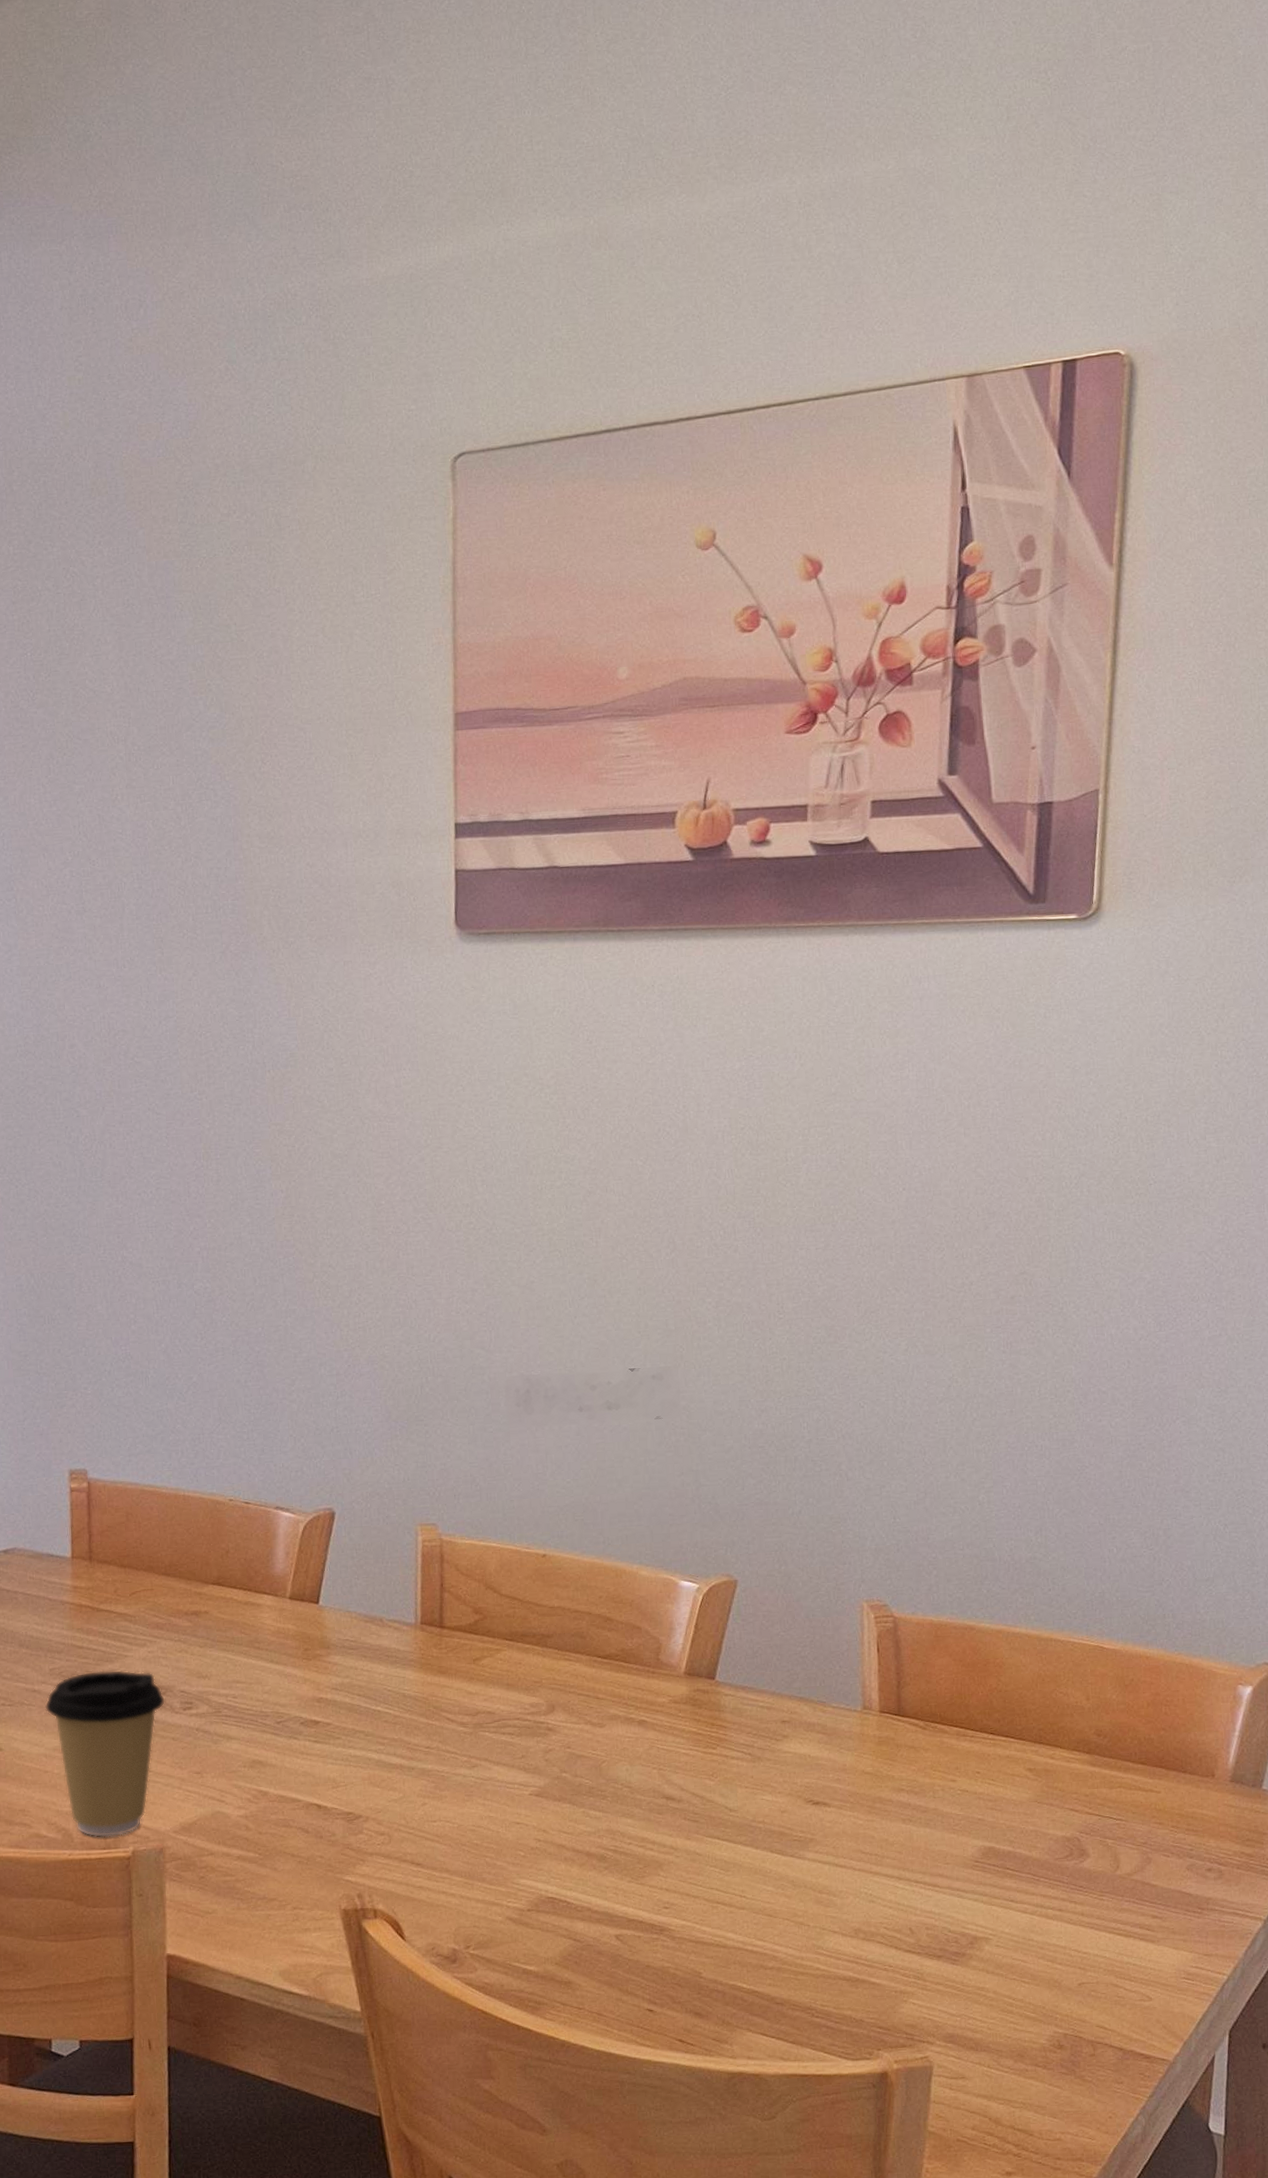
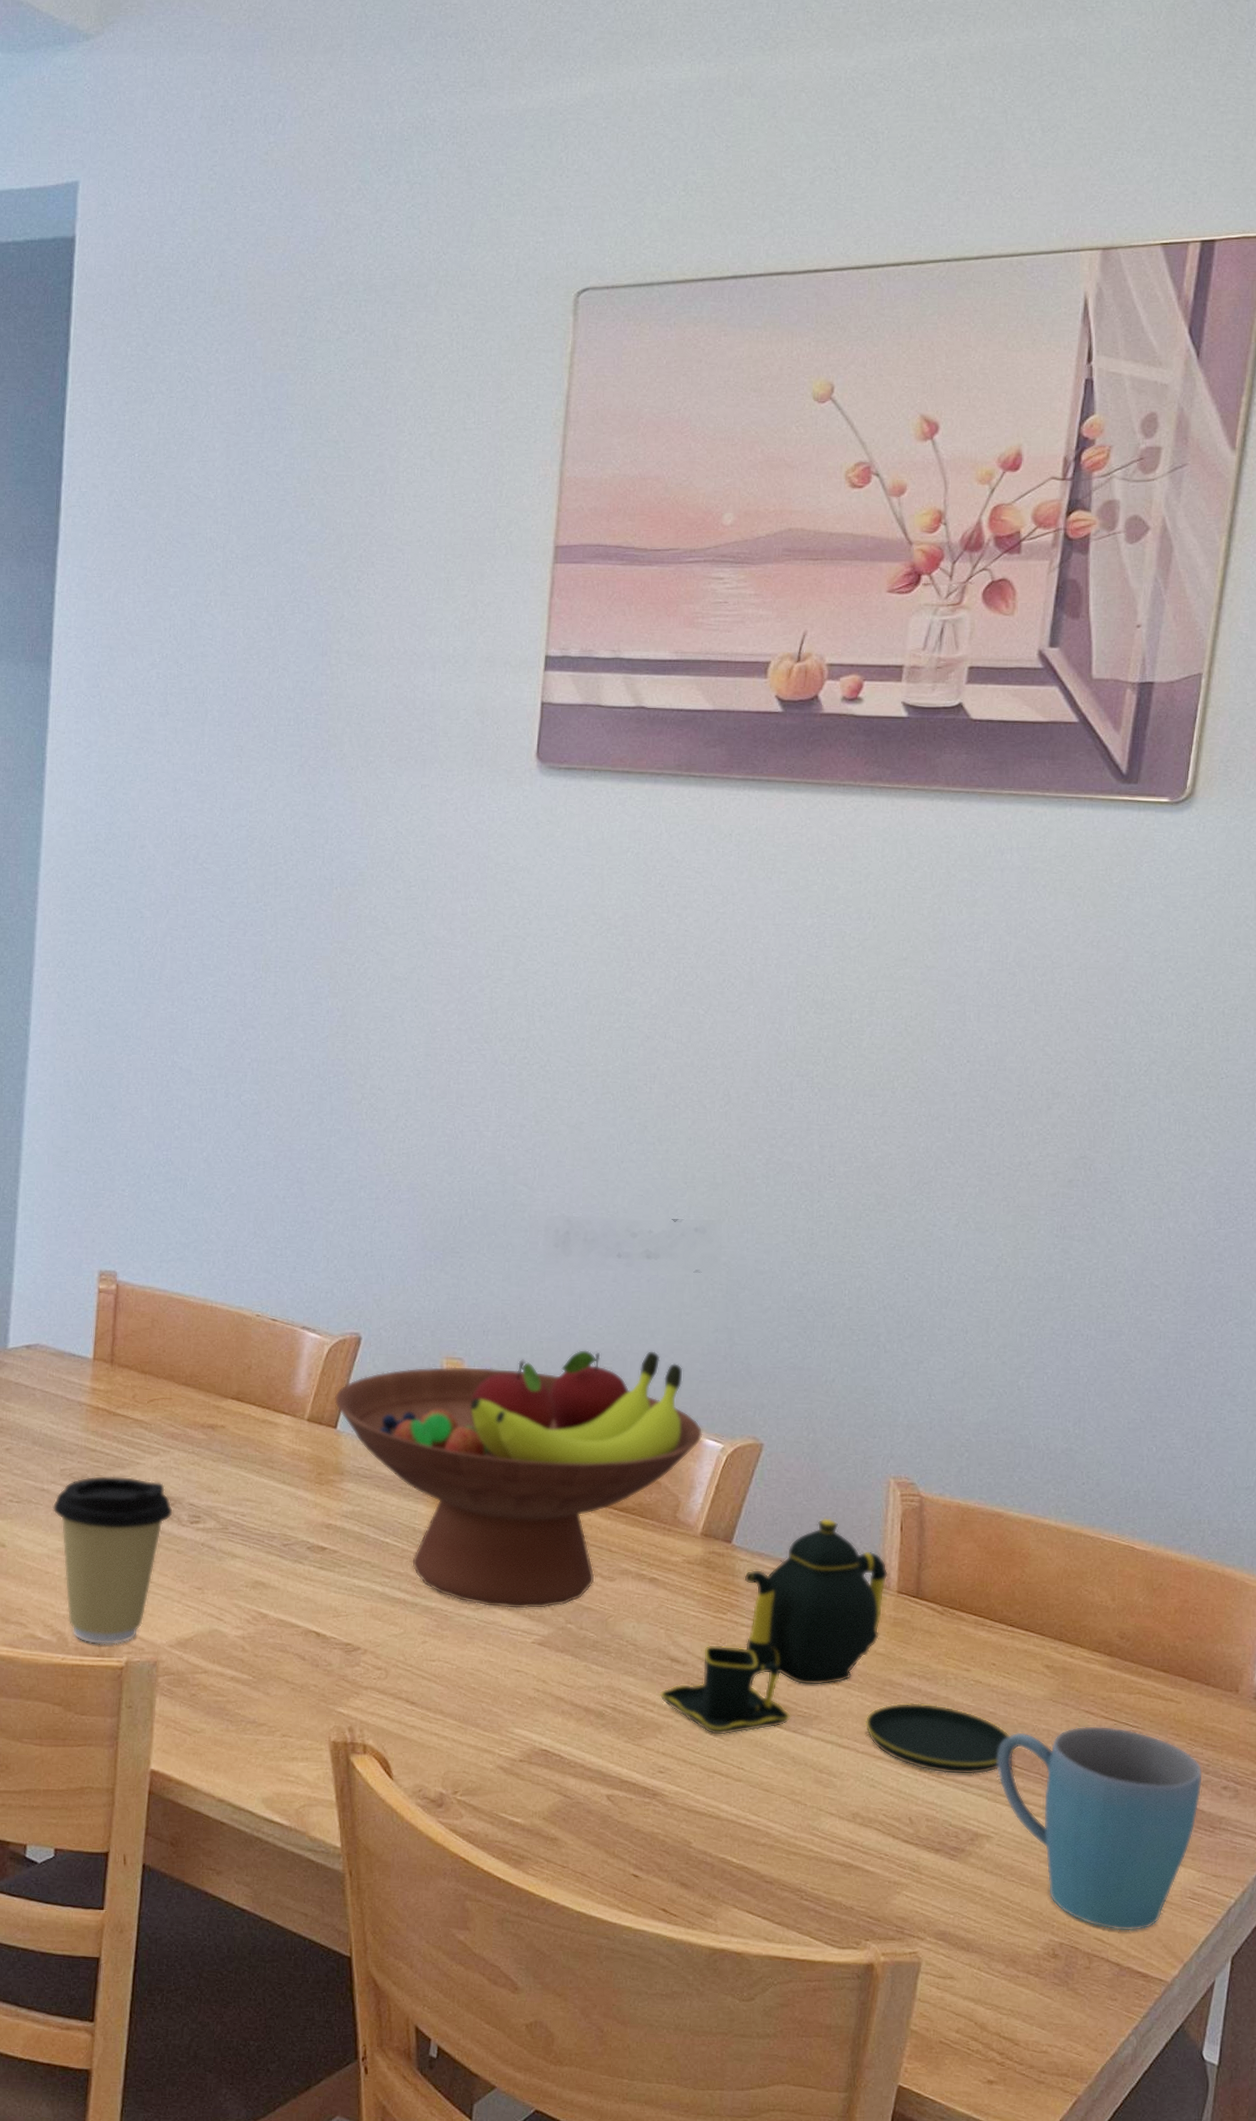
fruit bowl: none [313,1499,678,1764] -> present [334,1349,703,1610]
teapot: none [657,1646,1006,1883] -> present [659,1518,1016,1775]
mug: none [989,1821,1188,2017] -> present [996,1725,1203,1931]

